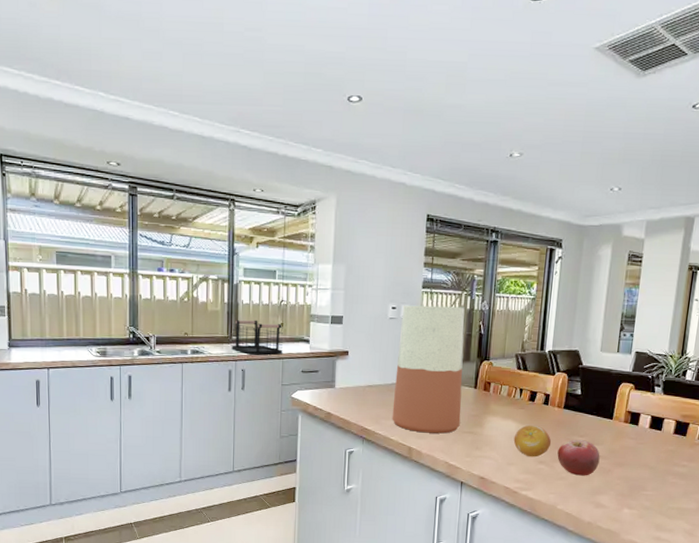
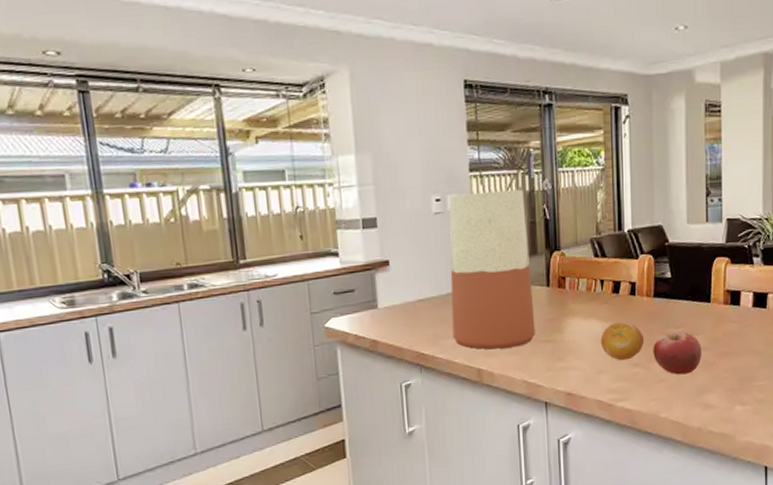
dish rack: present [232,320,283,355] -> none [238,235,306,281]

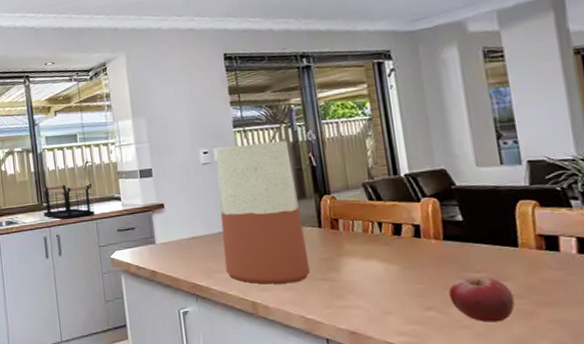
dish rack: none [238,235,306,281] -> present [42,184,95,220]
fruit: present [600,321,645,361] -> none [383,263,438,303]

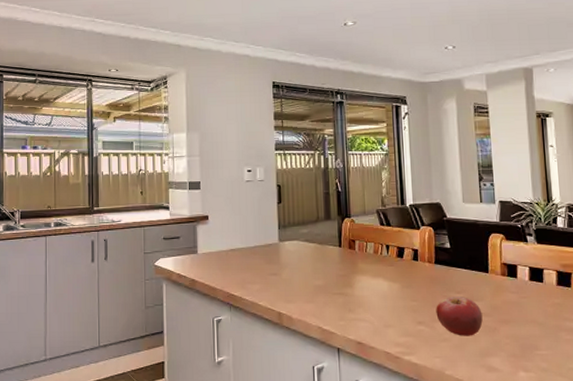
dish rack: present [42,184,95,220] -> none [93,190,143,225]
vase: present [215,140,310,284] -> none [257,166,329,297]

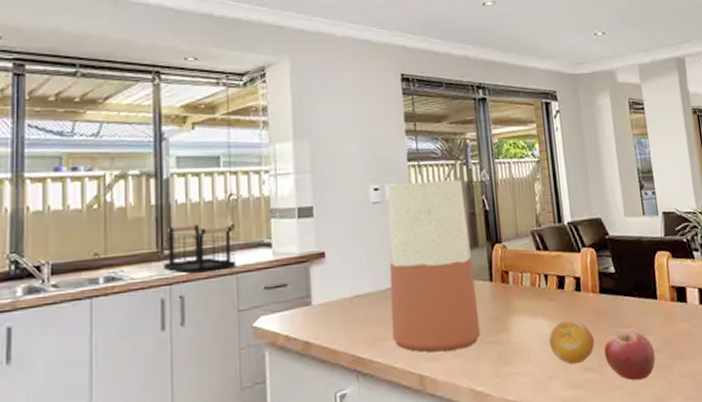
dish rack: none [93,190,143,225] -> present [163,224,236,274]
vase: none [257,166,329,297] -> present [386,179,481,352]
fruit: none [387,282,428,318] -> present [549,319,595,365]

